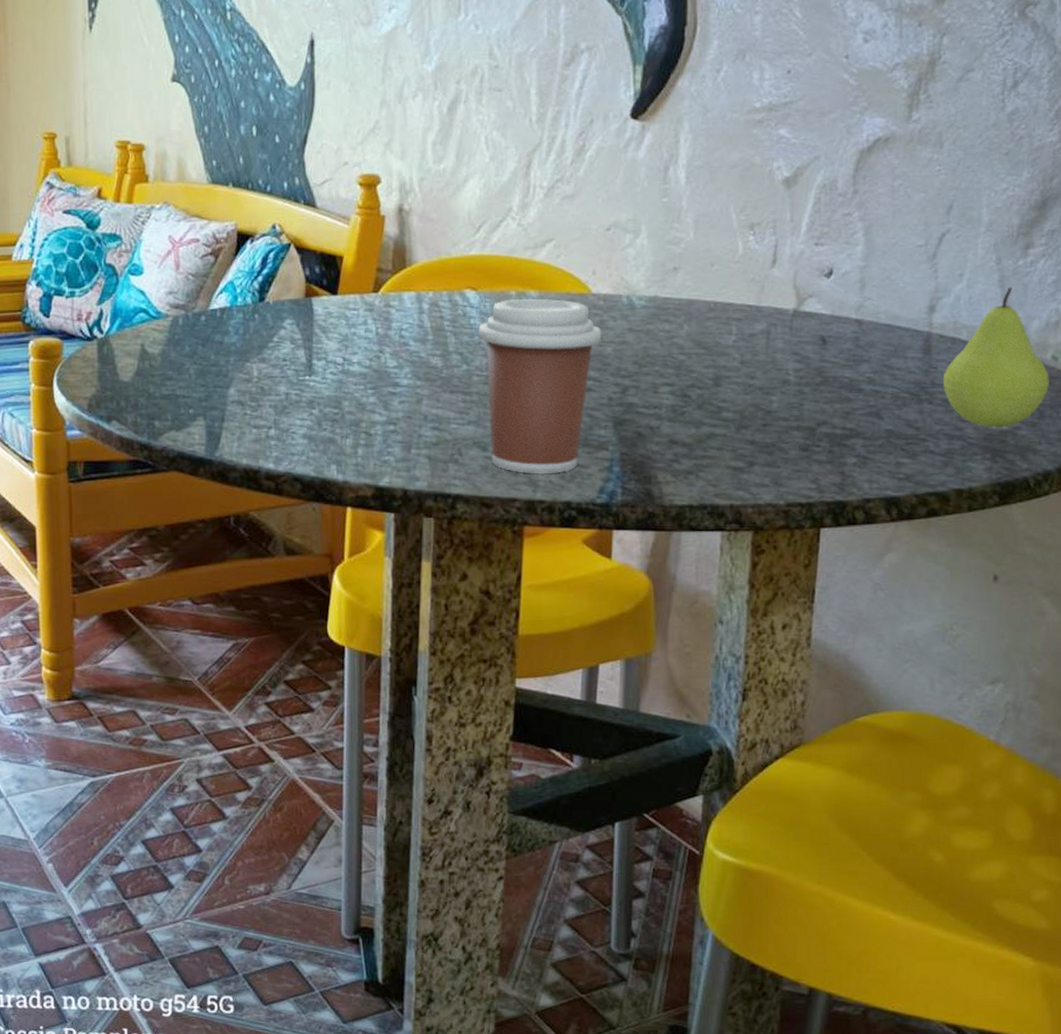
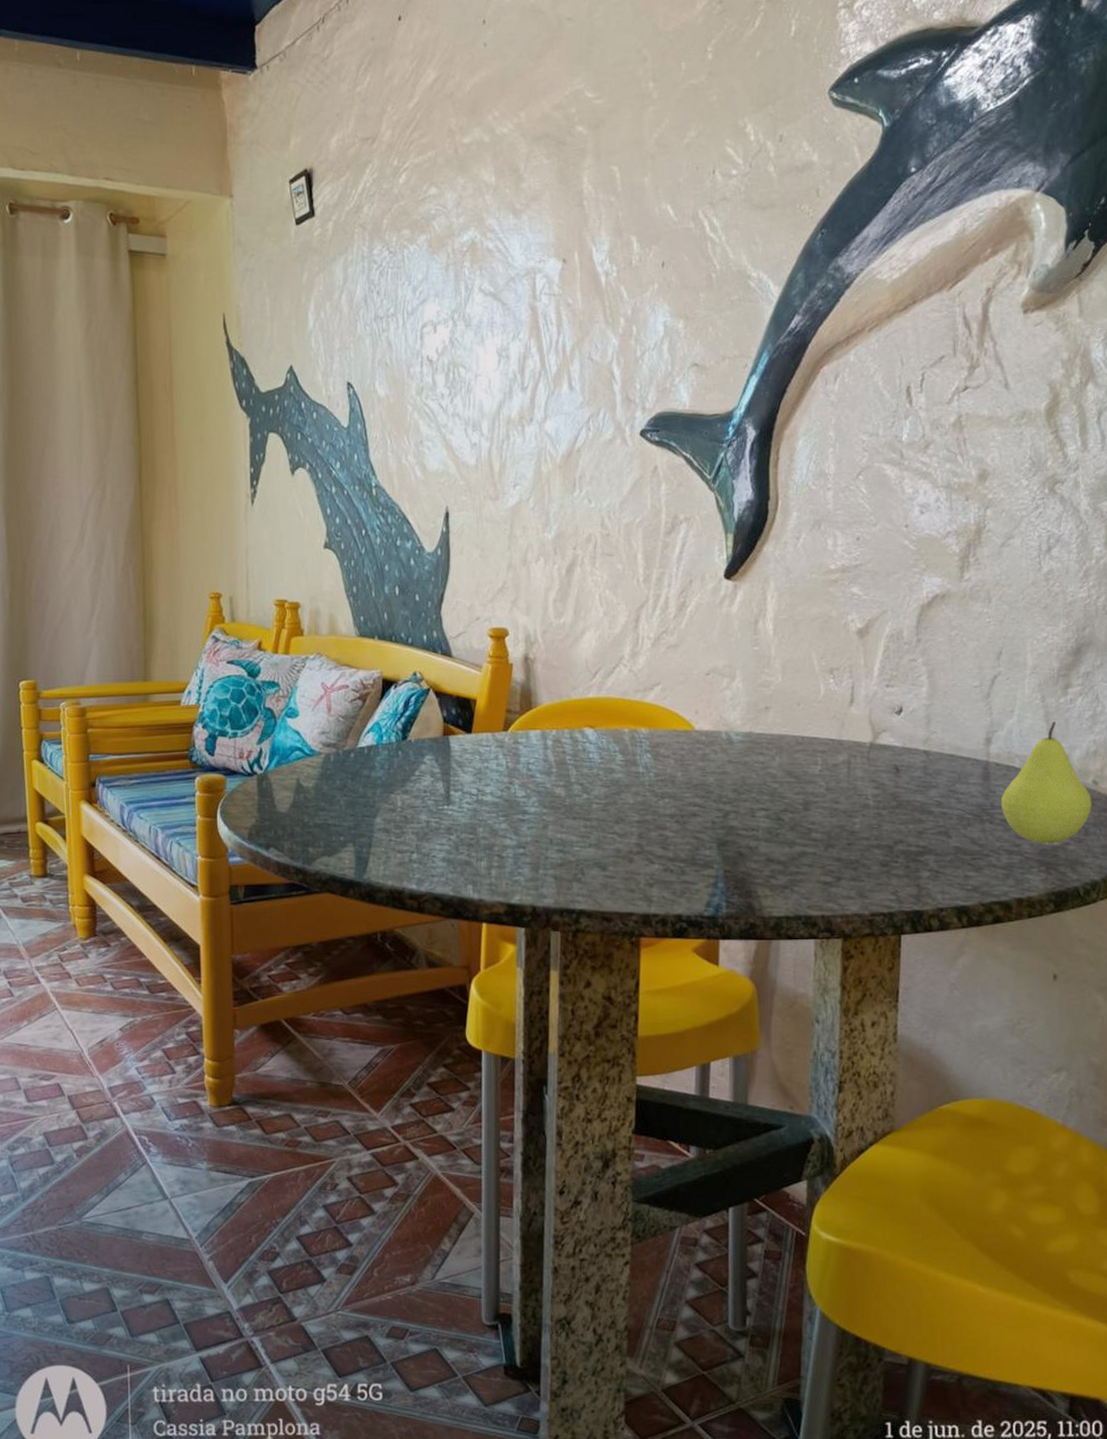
coffee cup: present [478,299,602,473] -> none [596,735,705,890]

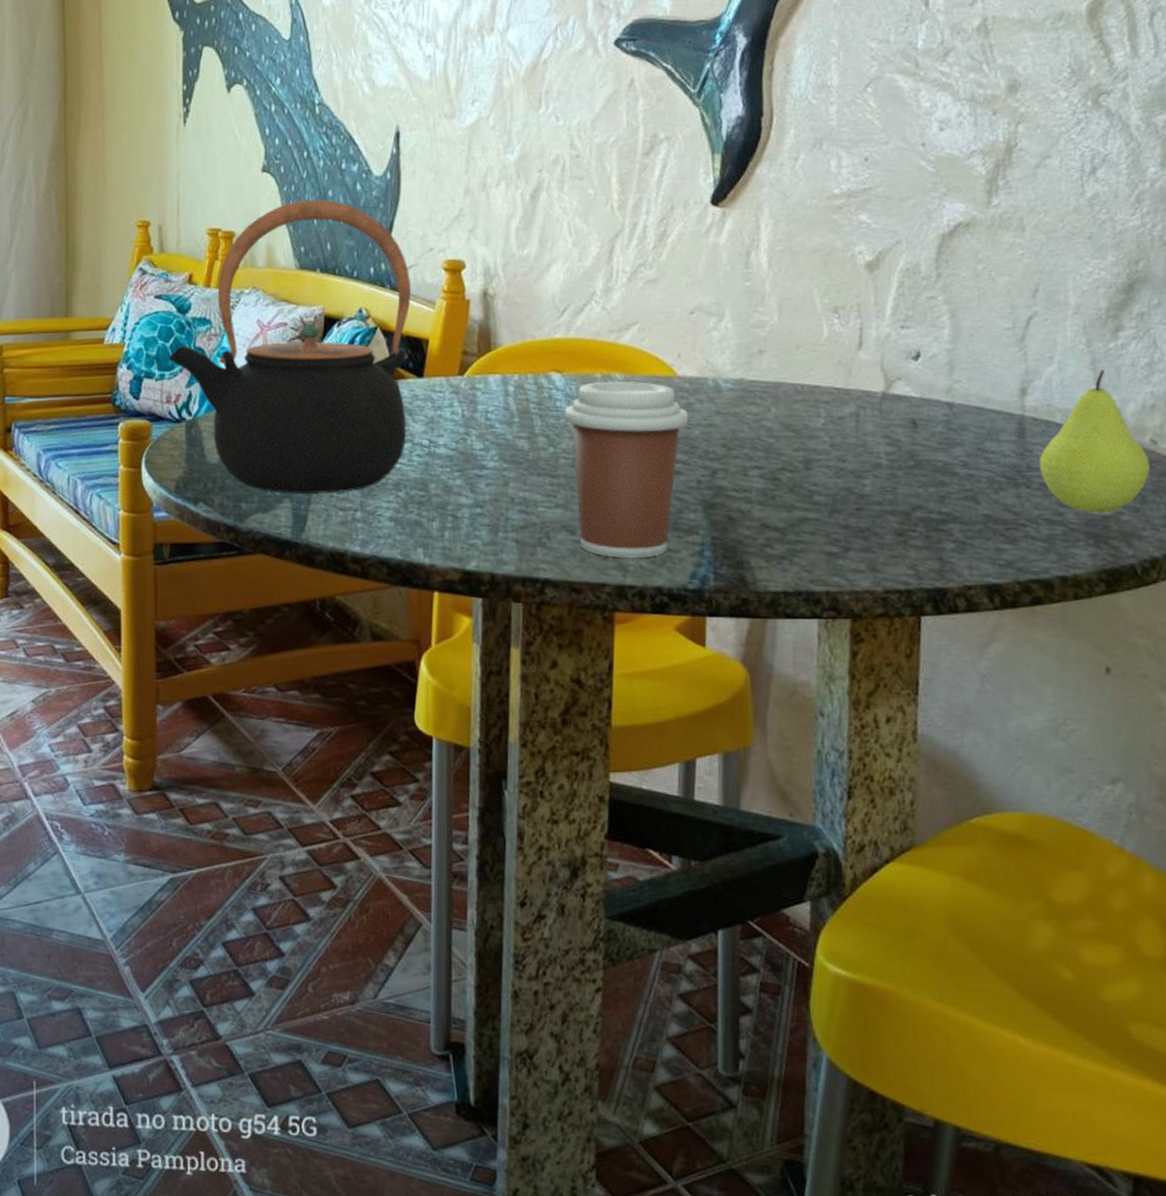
teapot: none [240,573,460,838] -> present [168,199,411,493]
coffee cup: none [596,735,705,890] -> present [564,382,689,558]

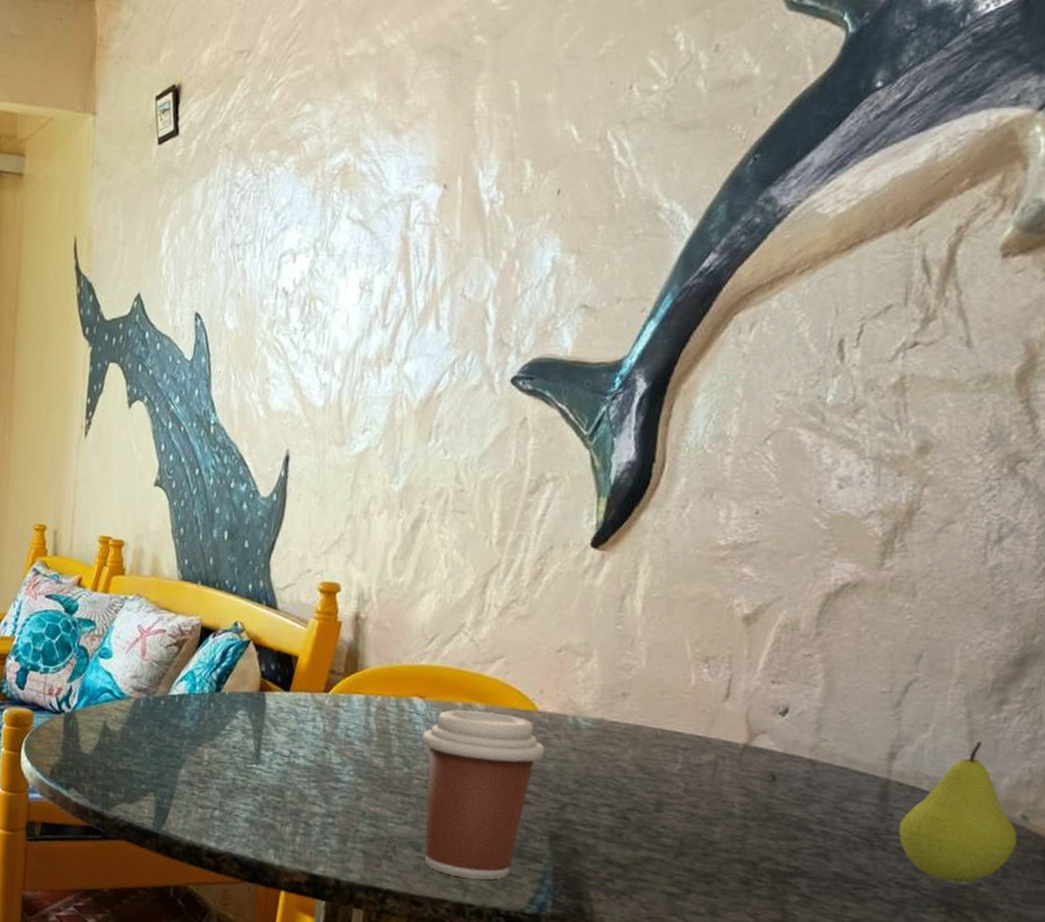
teapot: present [168,199,411,493] -> none [53,515,286,791]

